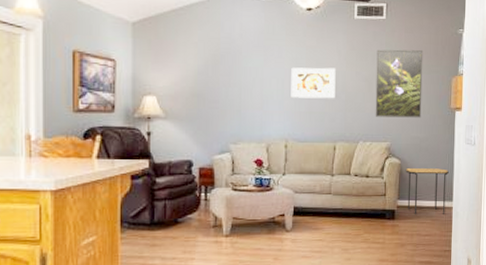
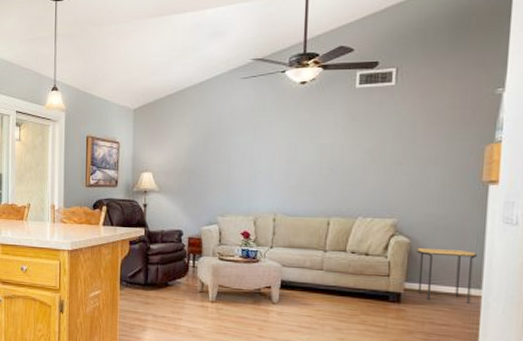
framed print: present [291,67,336,99] -> none [281,141,332,173]
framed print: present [375,49,424,118] -> none [378,117,445,193]

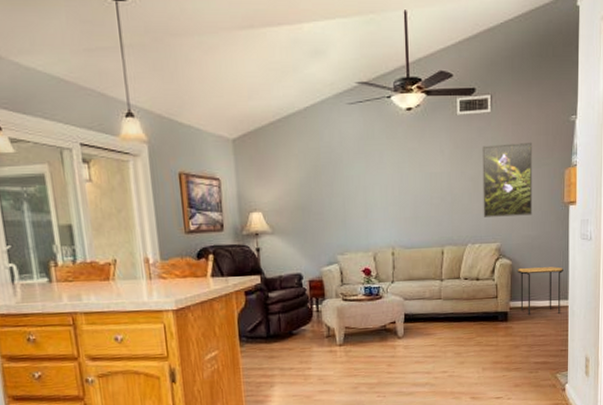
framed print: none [378,117,445,193] -> present [482,143,533,217]

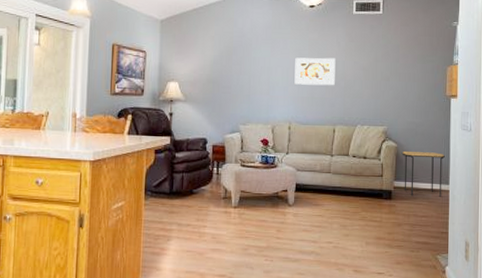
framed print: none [394,169,441,204] -> present [294,57,336,86]
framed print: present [482,143,533,217] -> none [372,41,419,104]

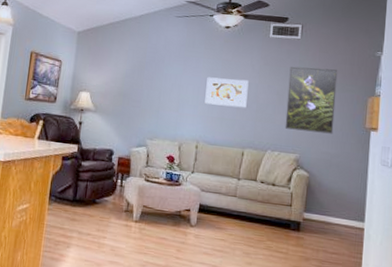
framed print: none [372,41,419,104] -> present [285,66,338,134]
side table: present [401,150,445,197] -> none [313,181,361,235]

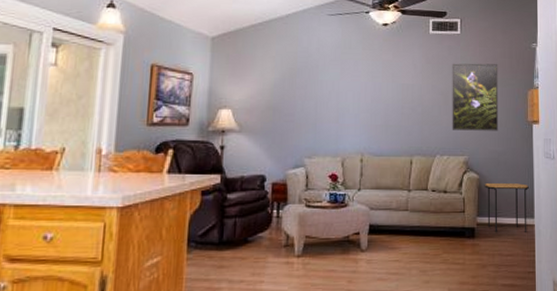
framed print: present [205,77,249,108] -> none [367,81,412,112]
side table: none [313,181,361,235] -> present [484,182,529,233]

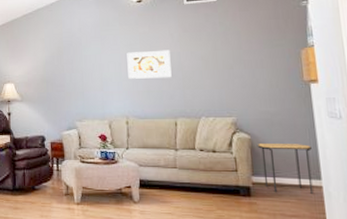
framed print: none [367,81,412,112] -> present [127,50,172,79]
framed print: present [452,63,499,131] -> none [210,26,269,93]

